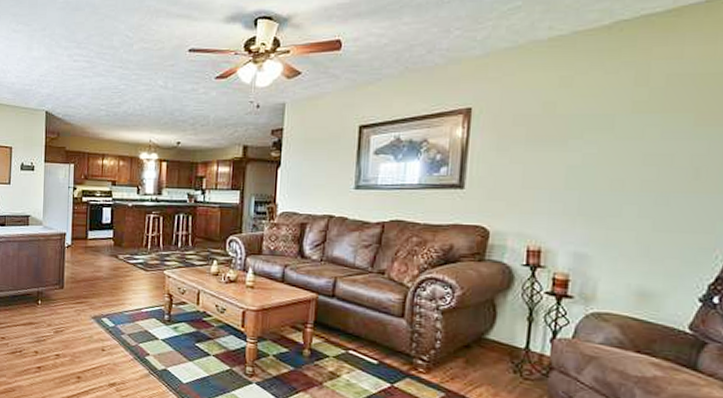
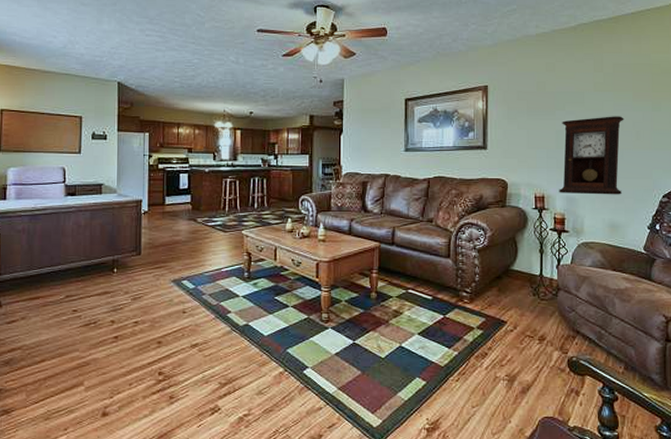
pendulum clock: none [563,147,677,254] -> present [559,116,624,195]

